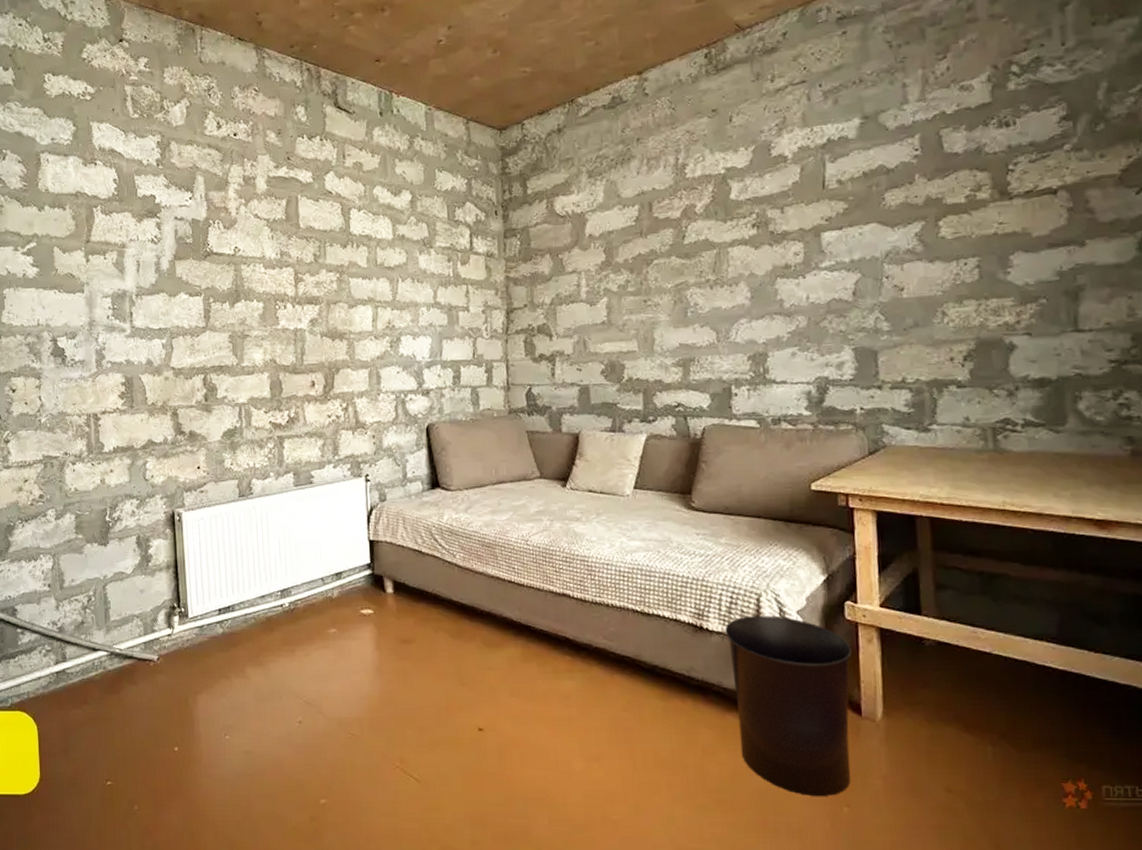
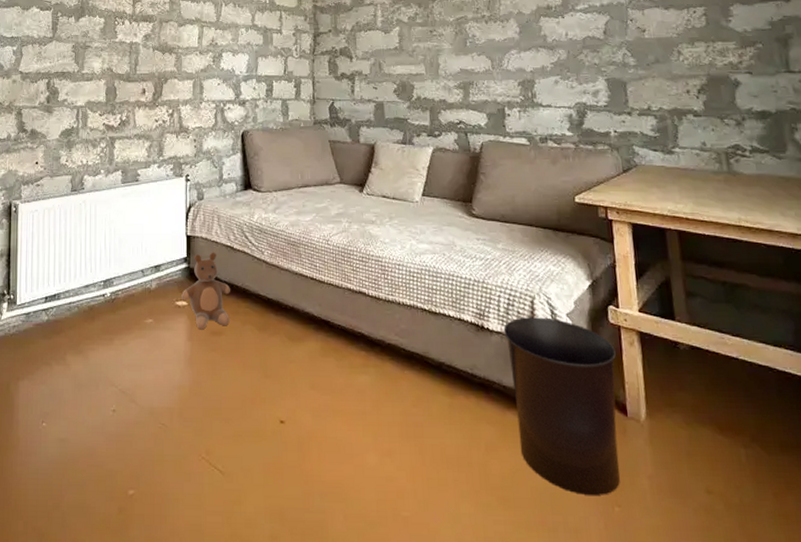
teddy bear: none [366,556,420,639] -> present [181,252,230,330]

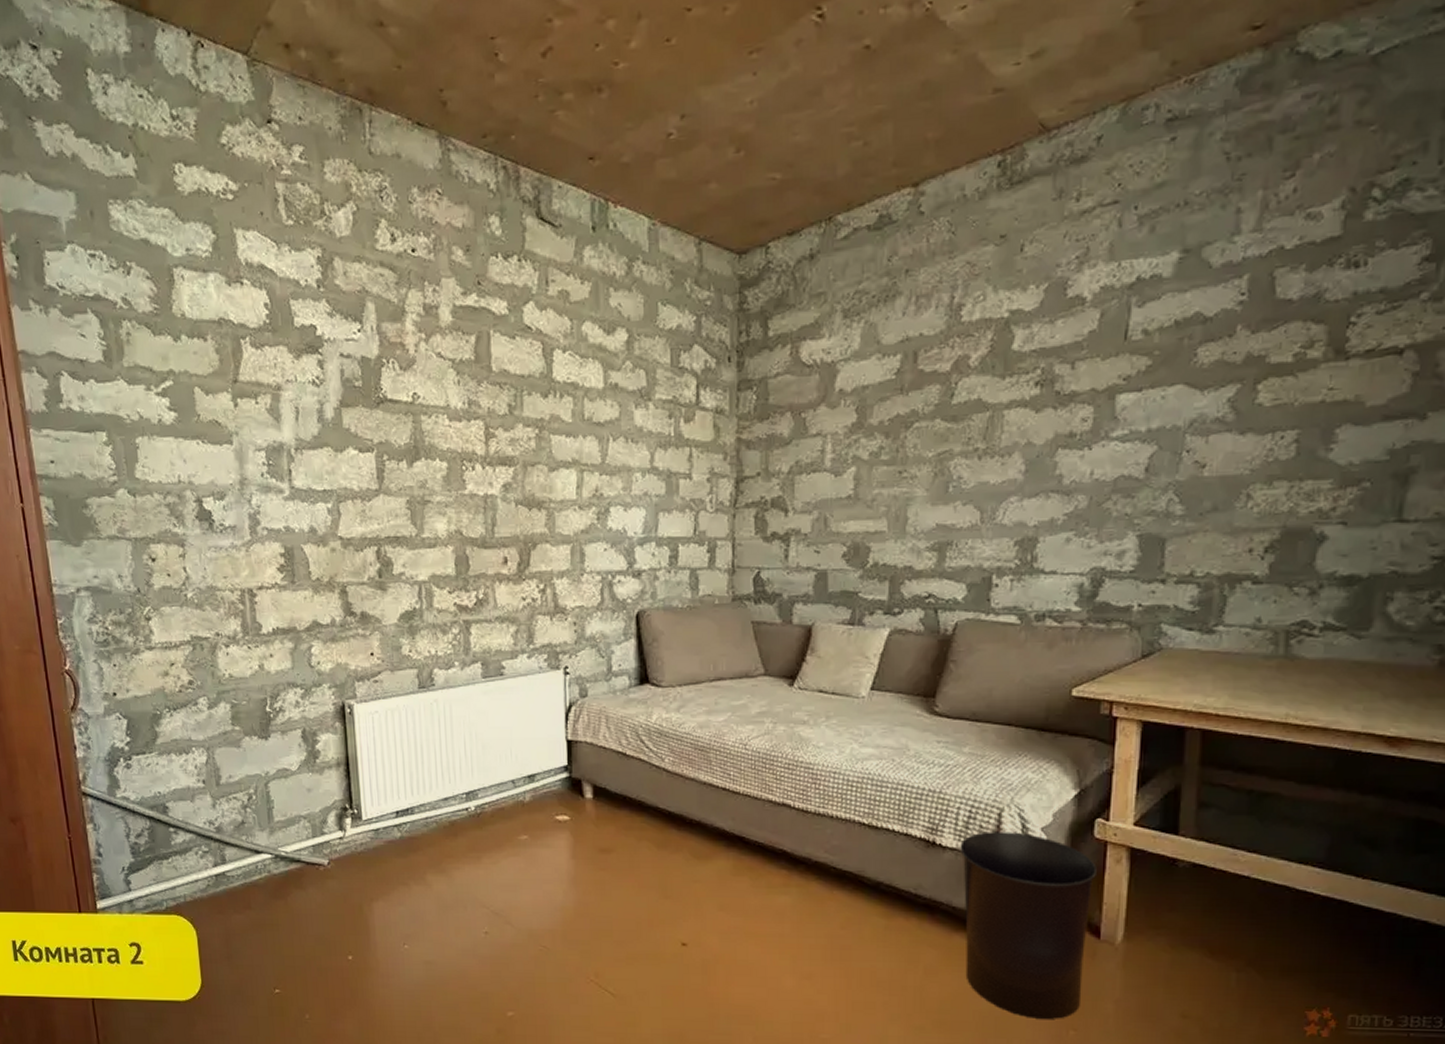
teddy bear: present [181,252,230,330] -> none [562,759,622,847]

